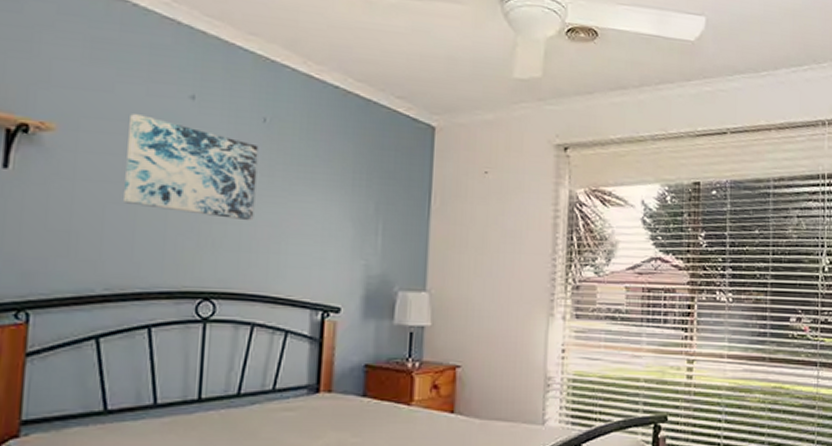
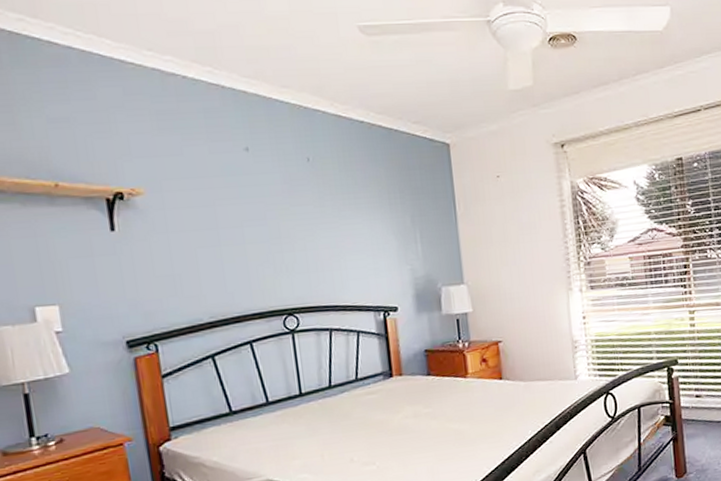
wall art: present [124,114,259,221] -> none [200,170,315,247]

